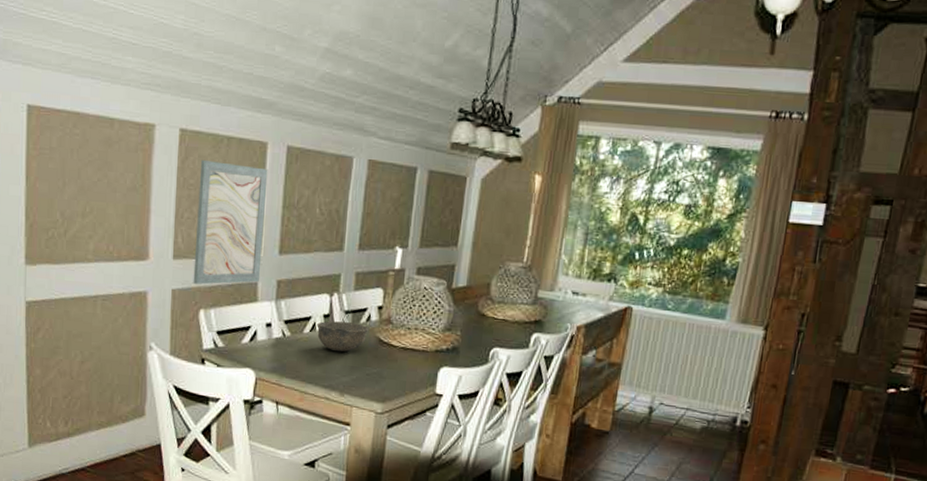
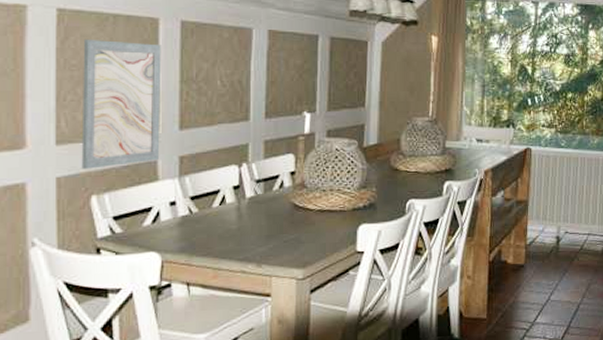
bowl: present [316,321,368,352] -> none [226,191,282,223]

